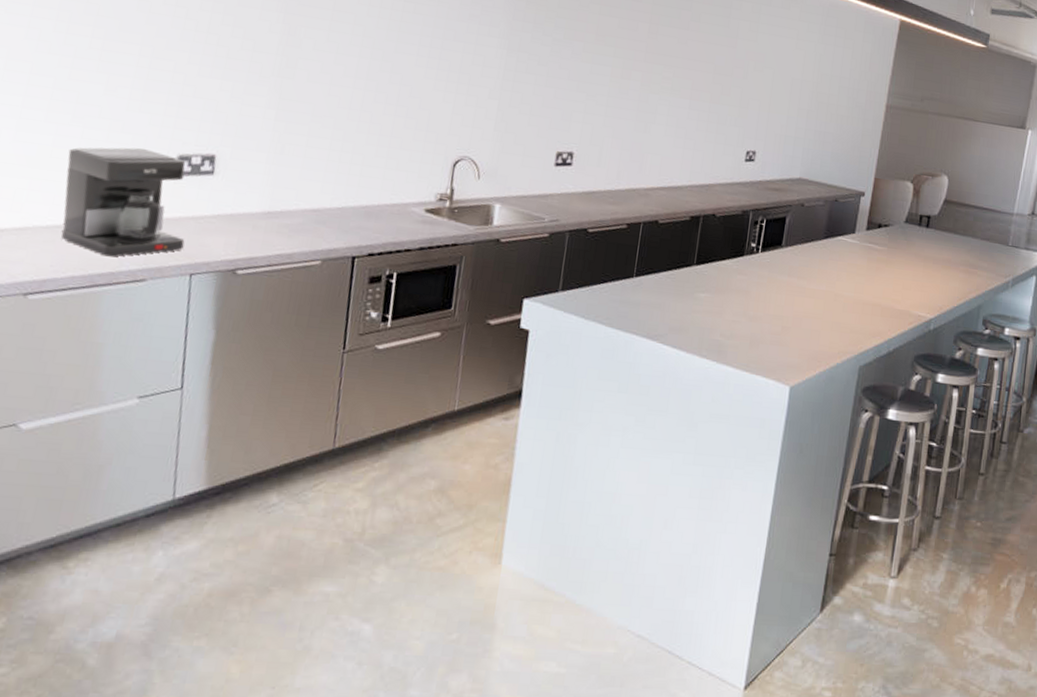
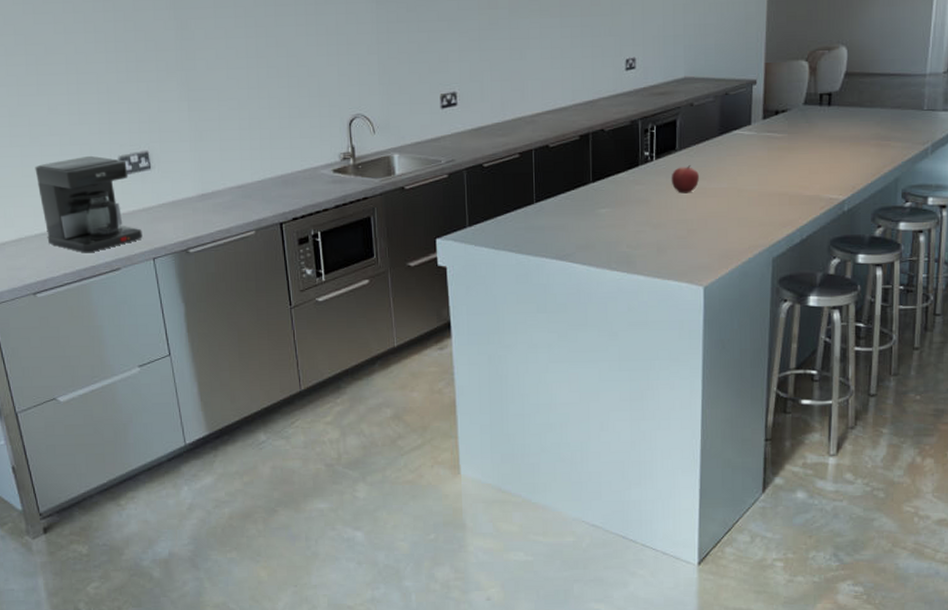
fruit: none [772,263,800,291] -> present [671,165,699,194]

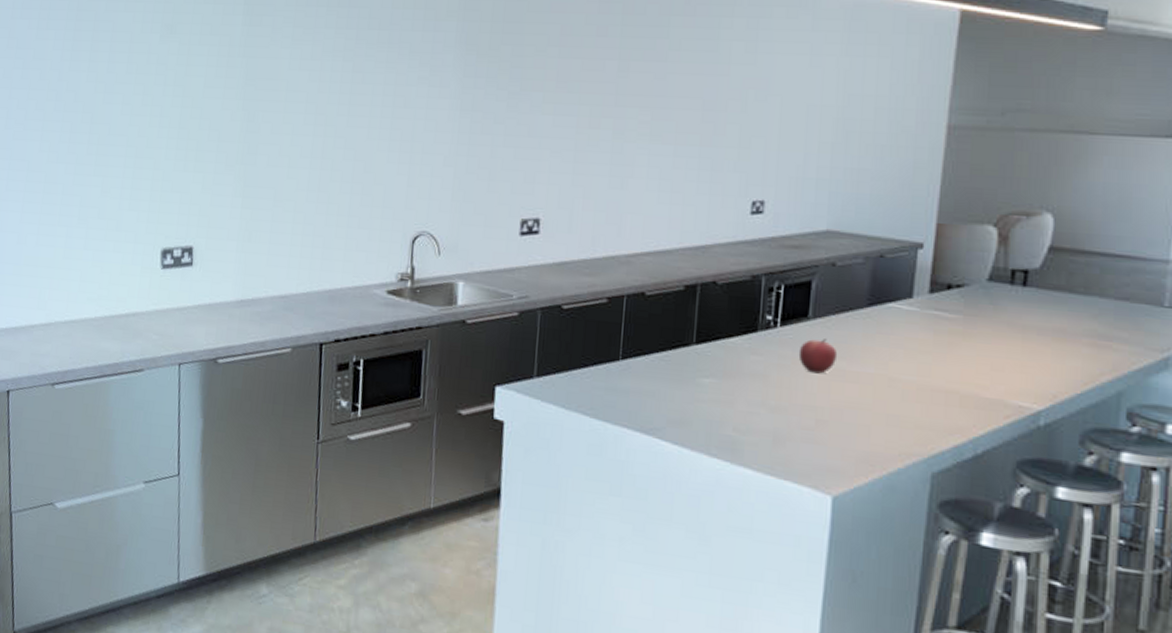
coffee maker: present [35,155,143,253] -> none [76,244,173,349]

